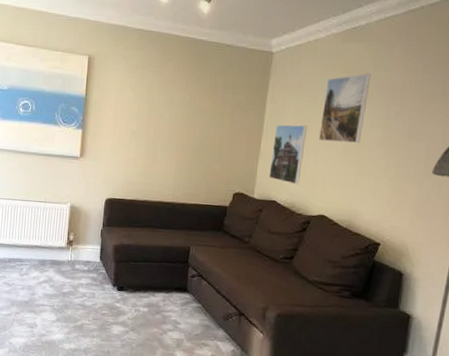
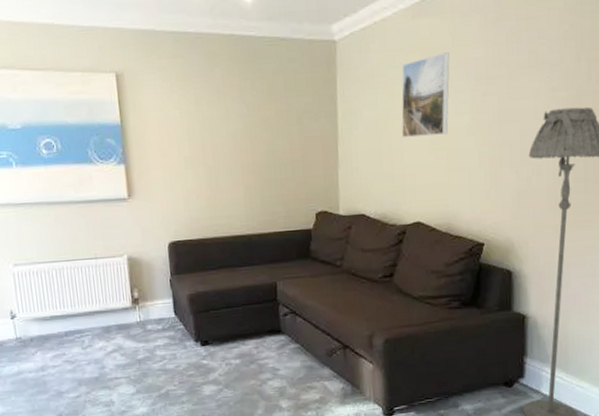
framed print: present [269,124,307,185] -> none [352,123,388,192]

